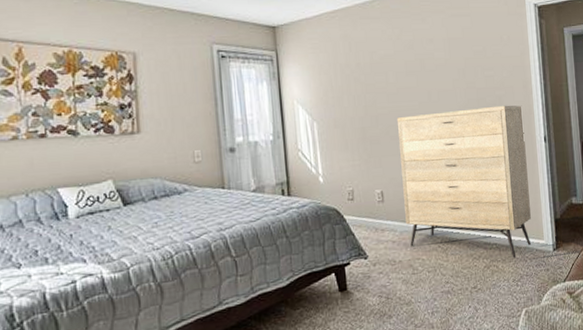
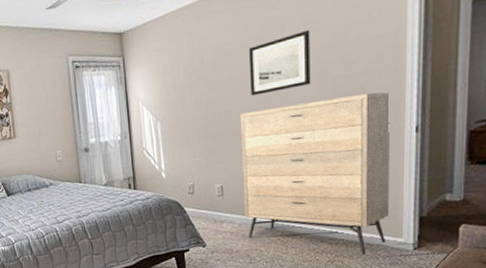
wall art: none [402,44,458,101] -> present [248,29,311,96]

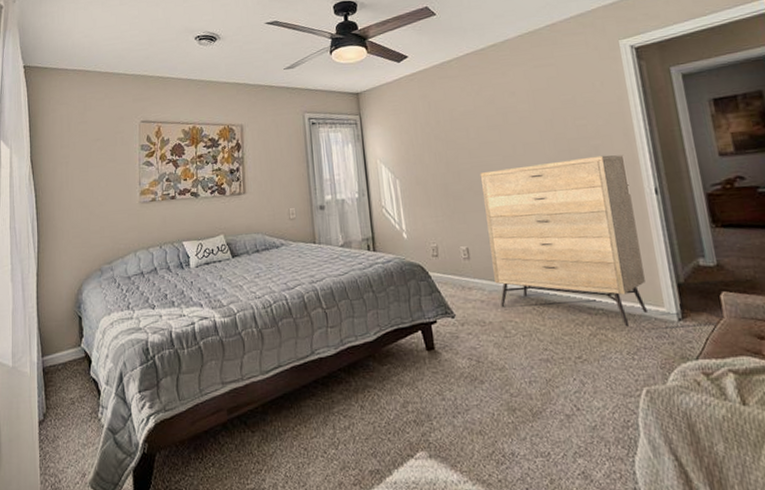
wall art: present [248,29,311,96] -> none [482,95,547,156]

